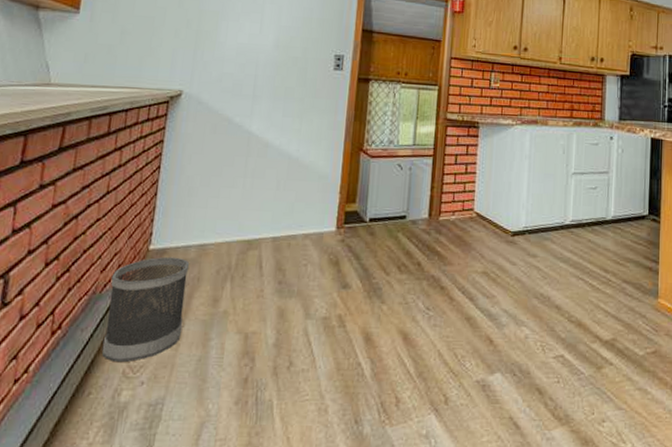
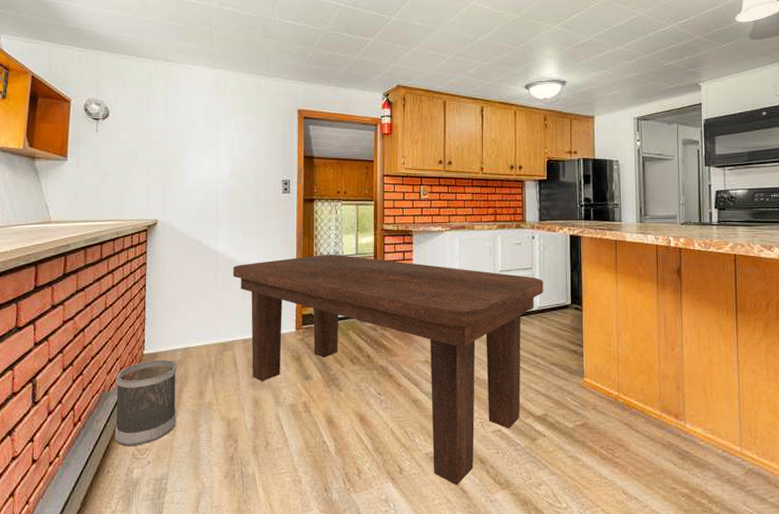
dining table: none [267,143,620,420] -> present [232,255,544,486]

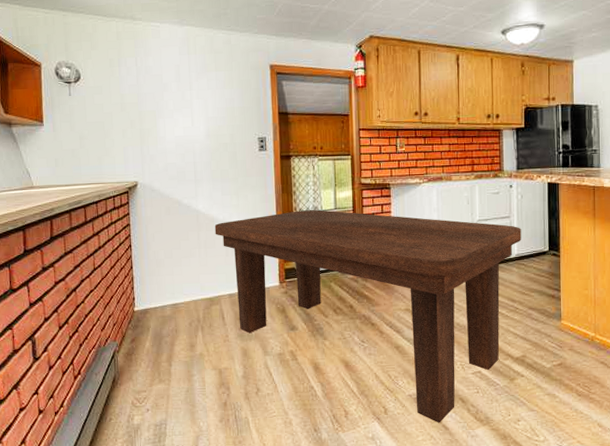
wastebasket: present [114,359,178,447] -> none [110,315,171,396]

